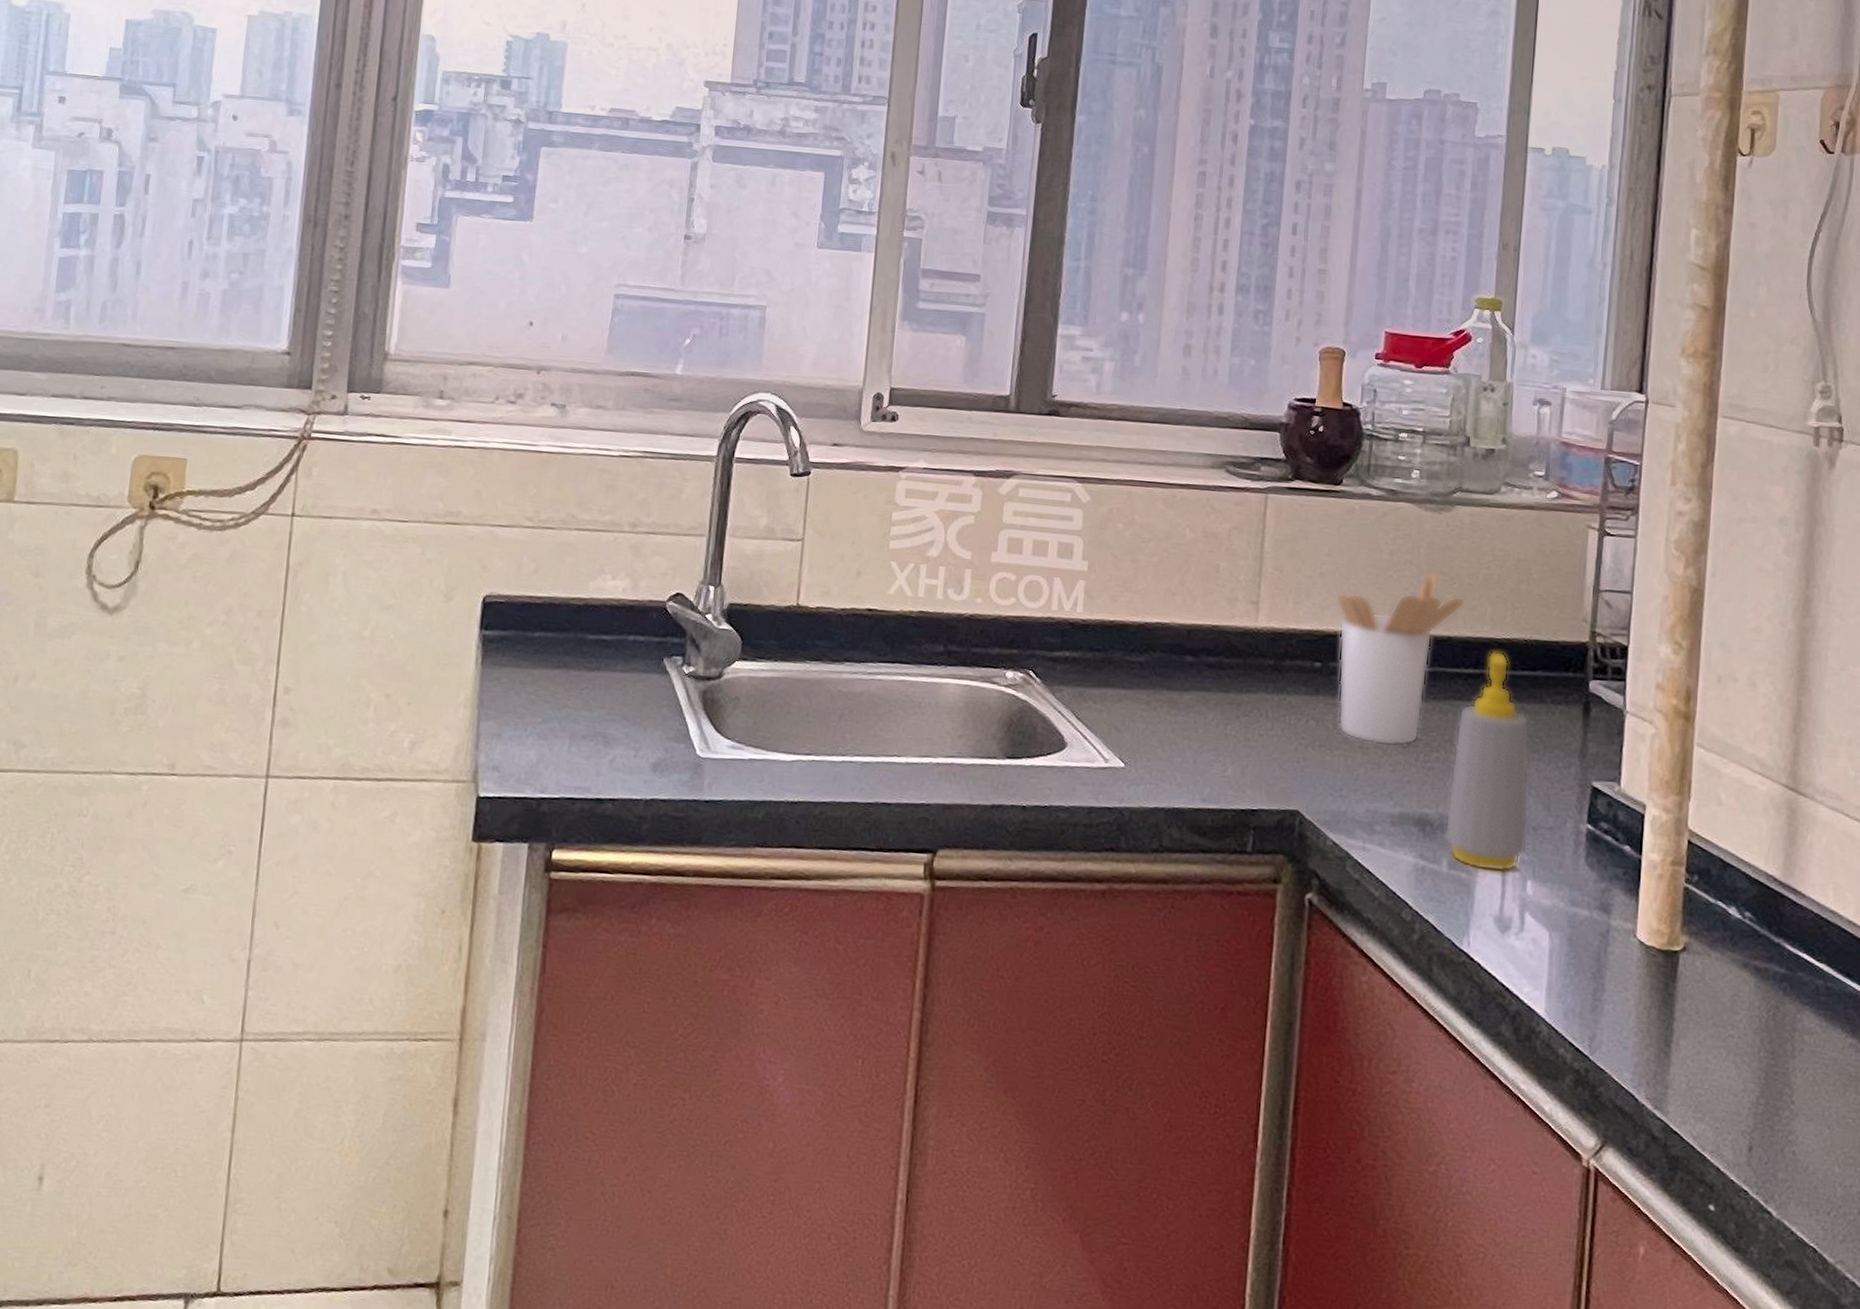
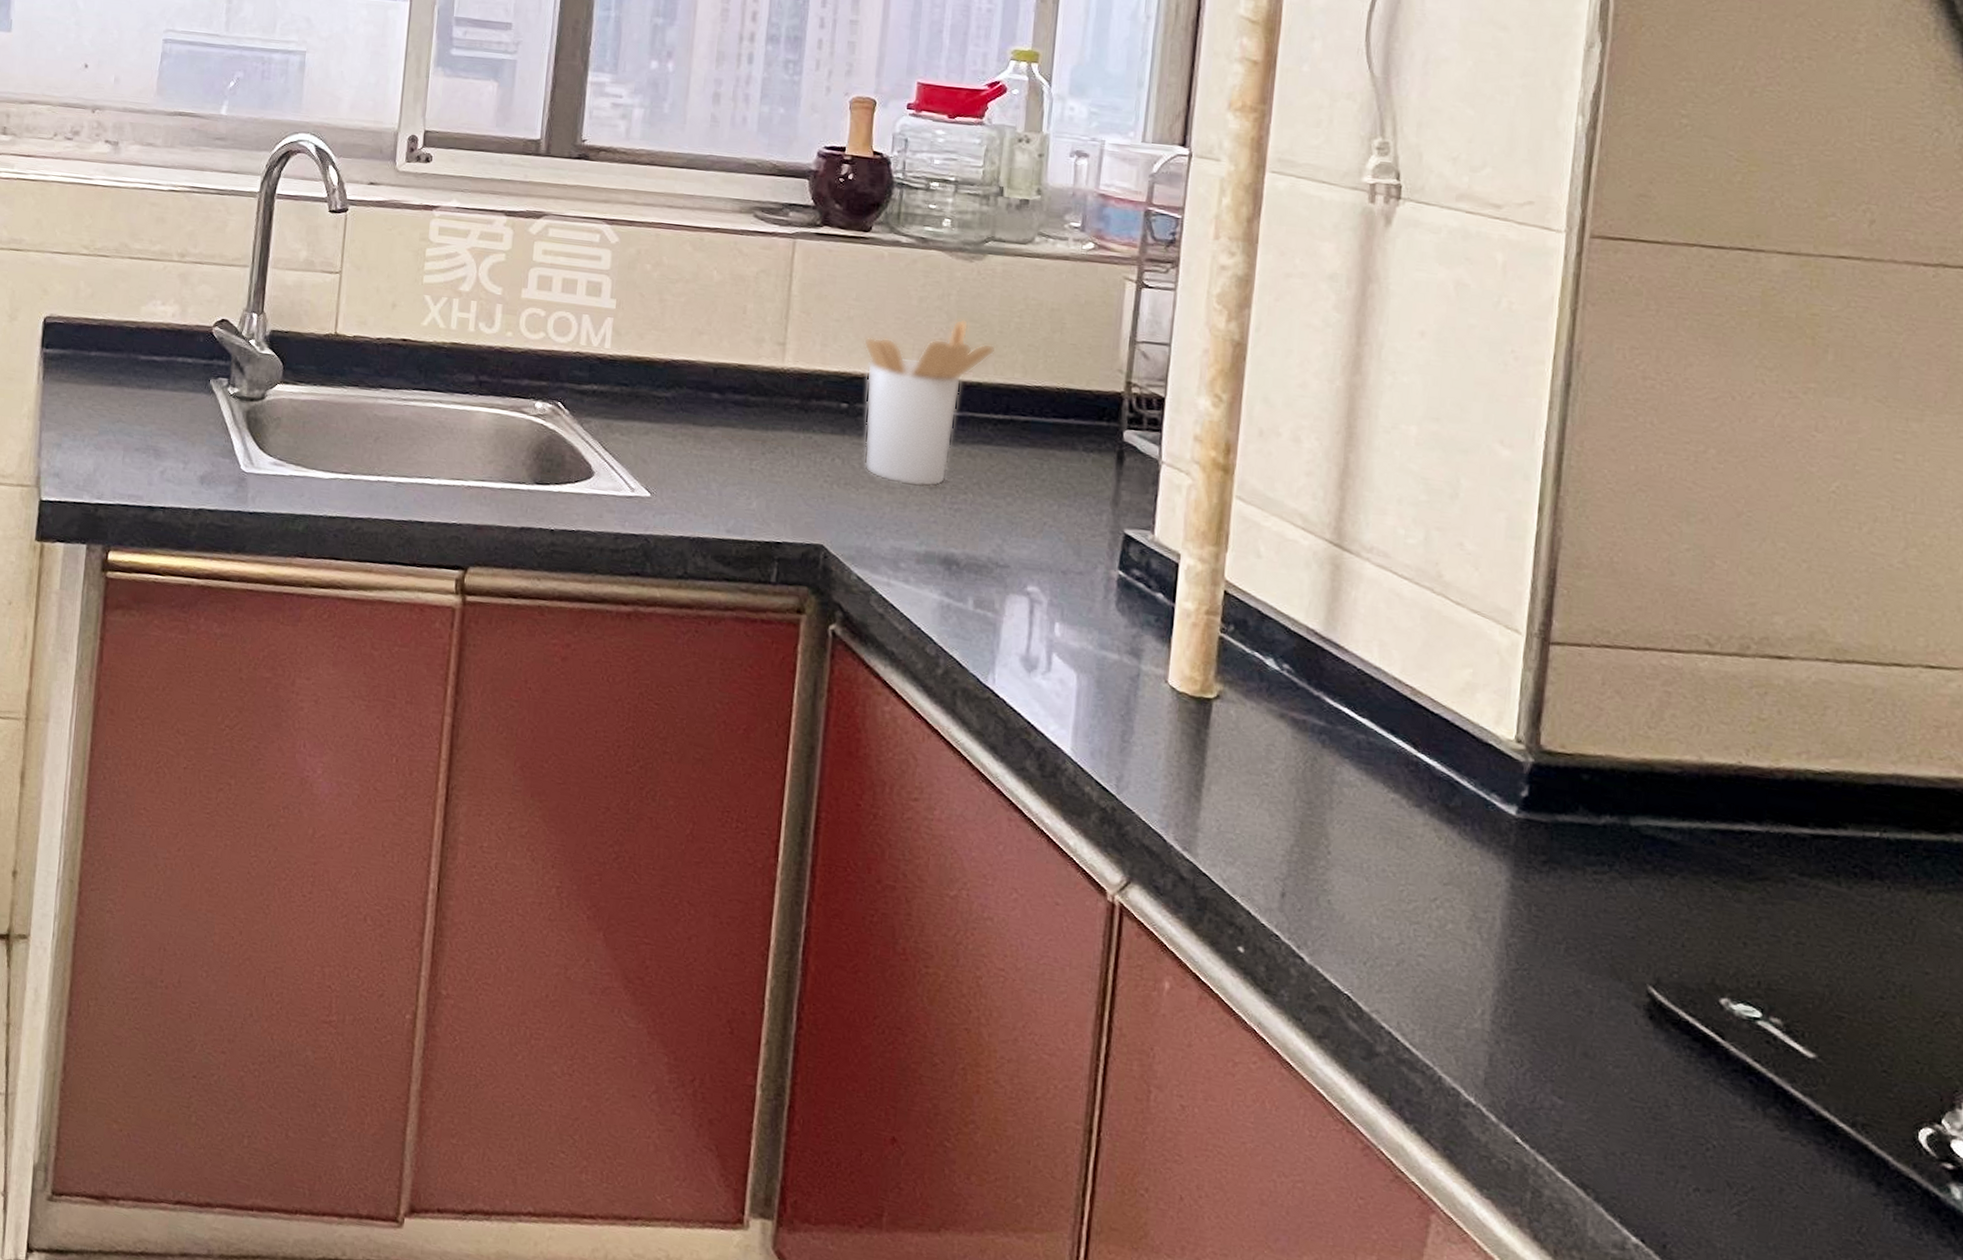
soap bottle: present [1444,651,1531,873] -> none [970,397,1062,614]

